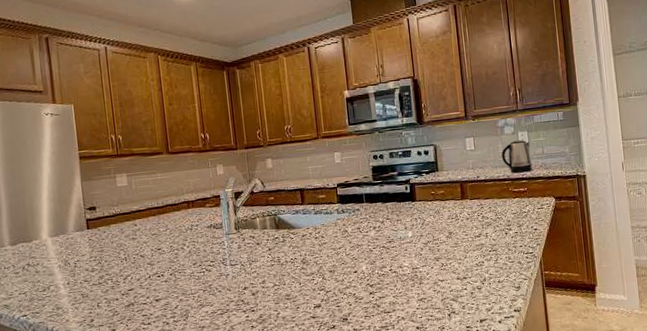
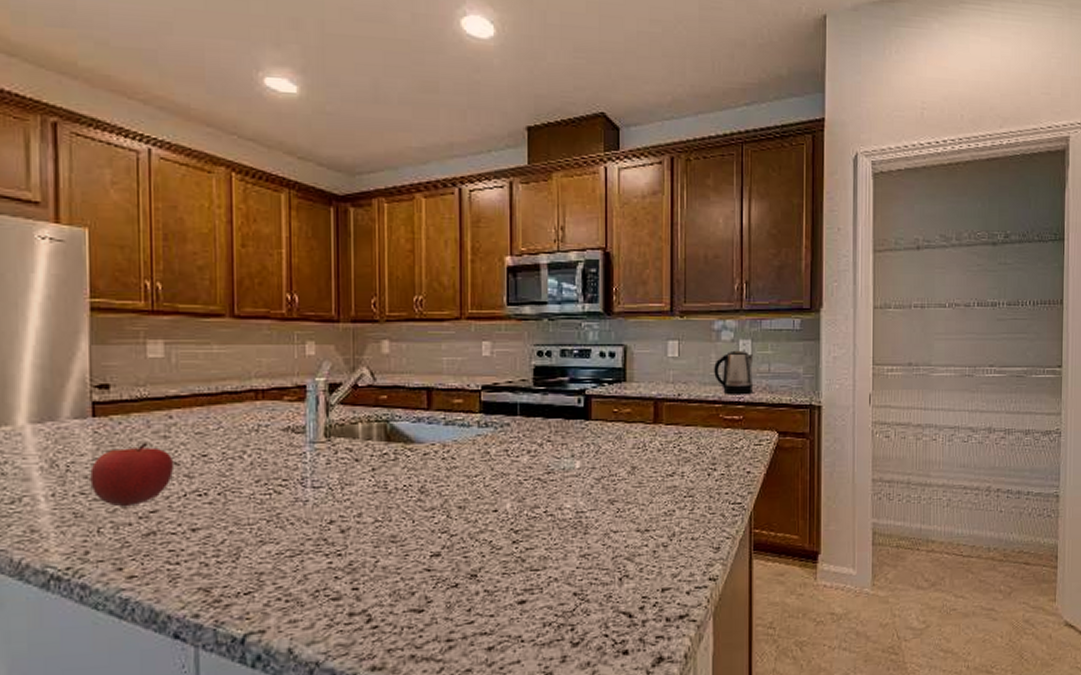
fruit: none [89,243,141,288] -> present [90,442,175,506]

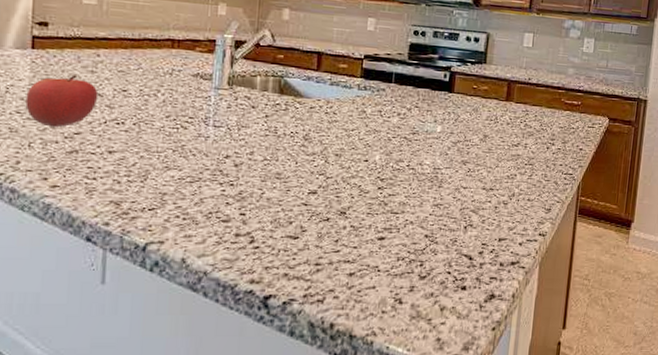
kettle: present [714,350,754,395] -> none [560,46,596,85]

